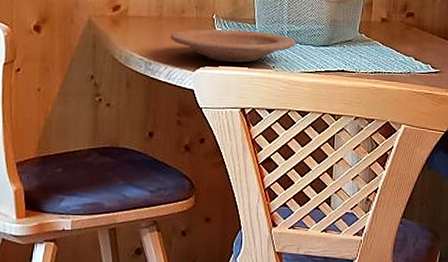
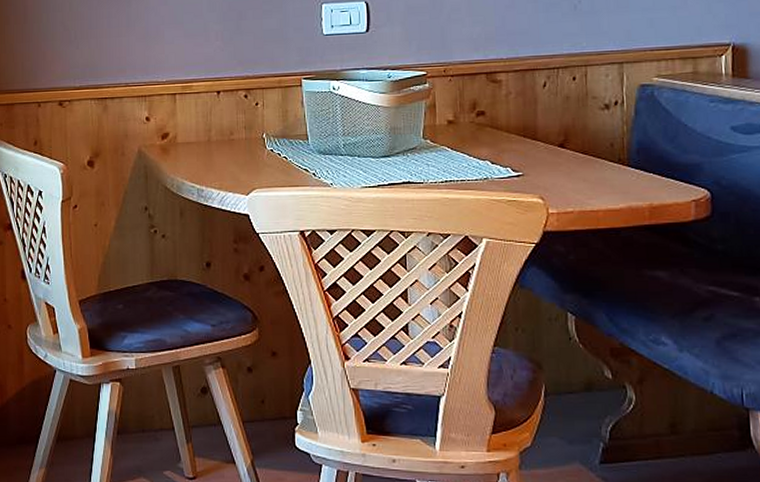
plate: present [170,29,296,63] -> none [220,147,354,182]

